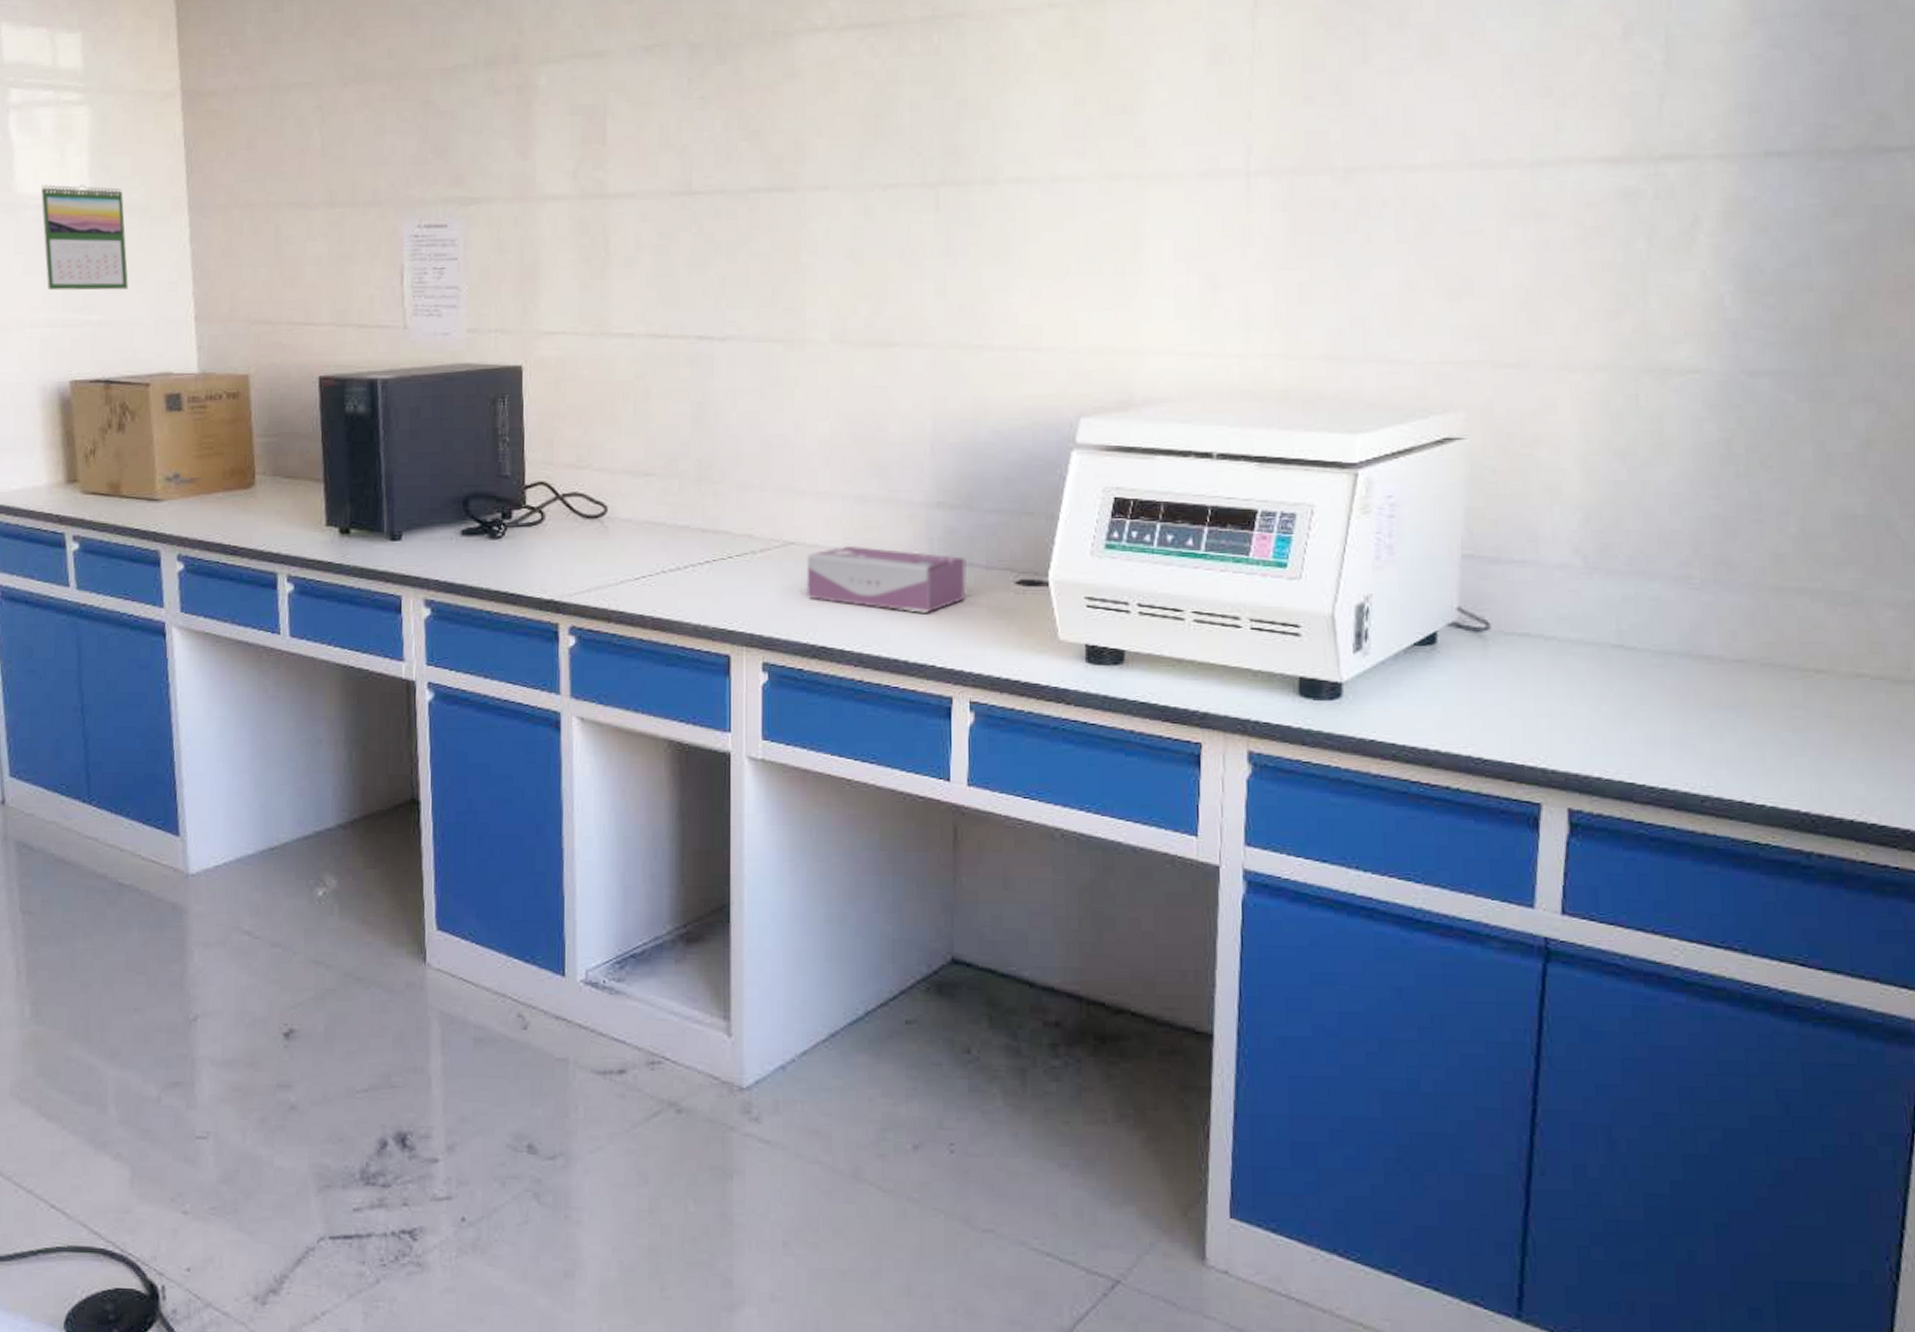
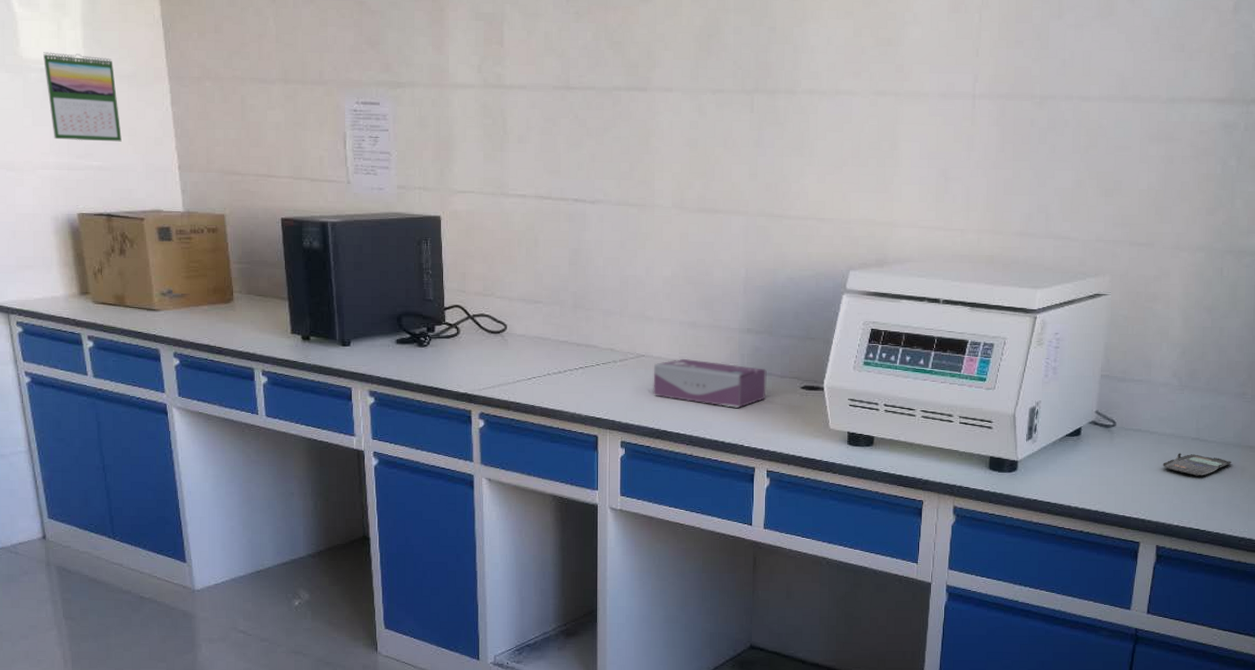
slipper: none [1568,668,1678,702] -> present [1162,453,1231,476]

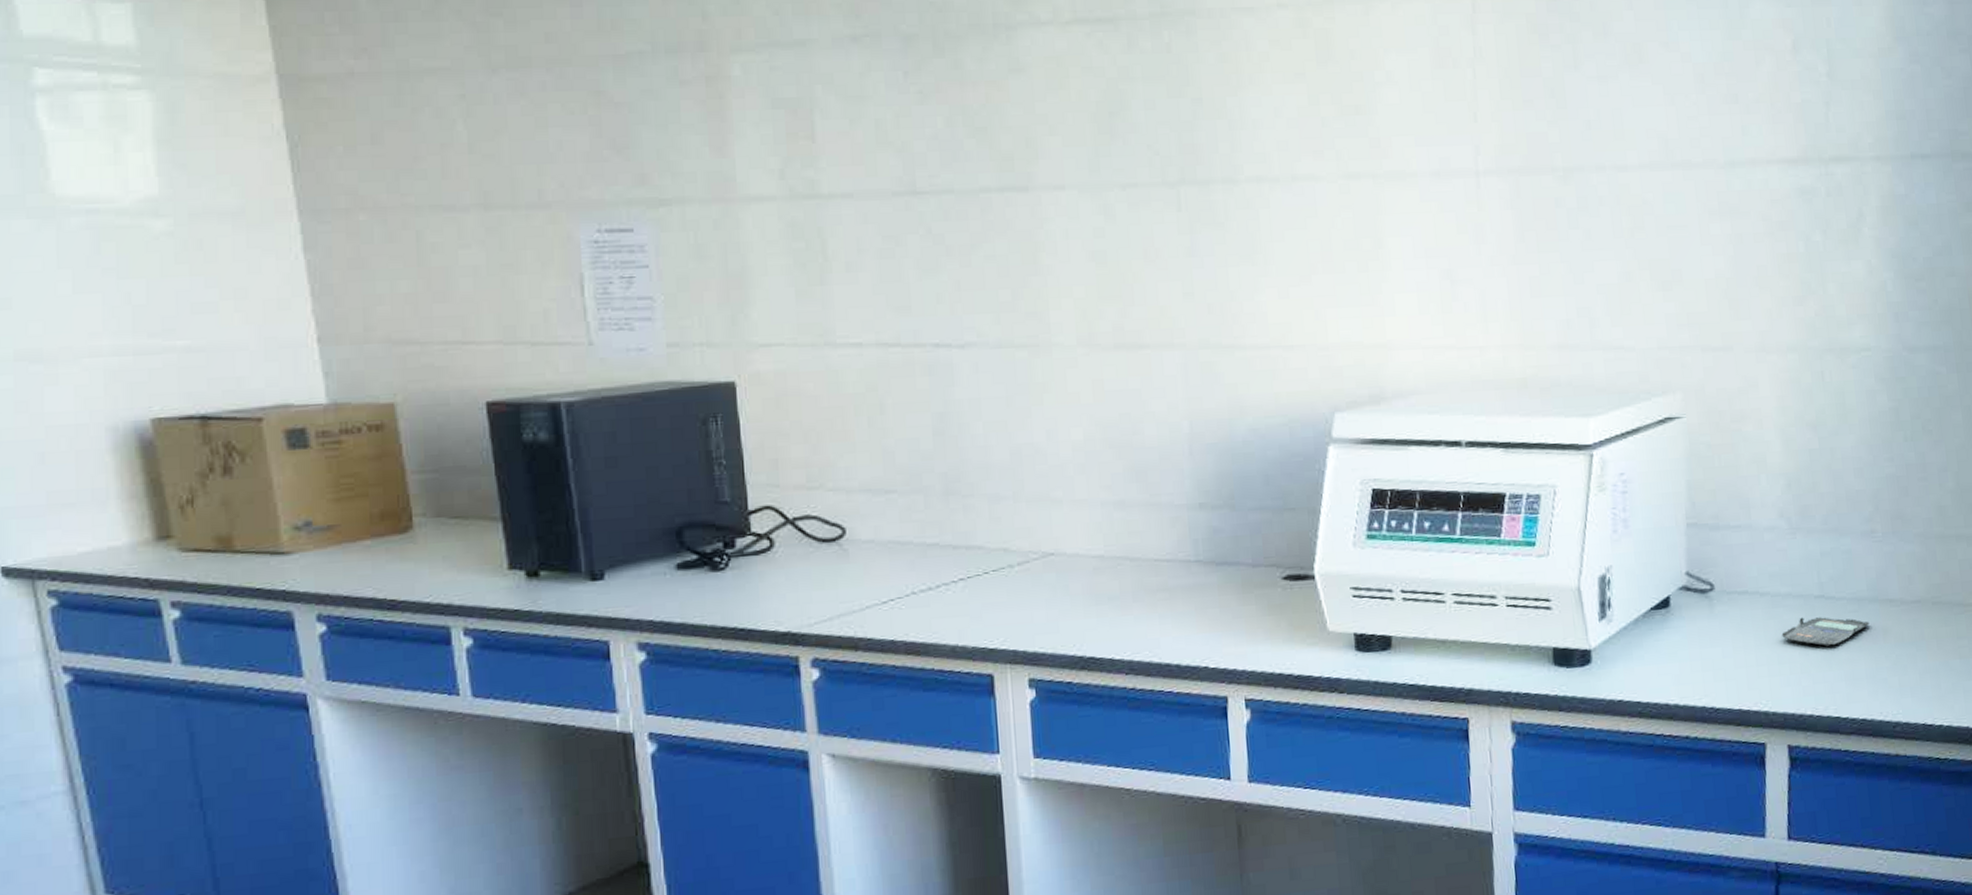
calendar: present [43,52,122,142] -> none [90,185,223,312]
tissue box: present [653,358,767,408] -> none [1068,552,1234,615]

